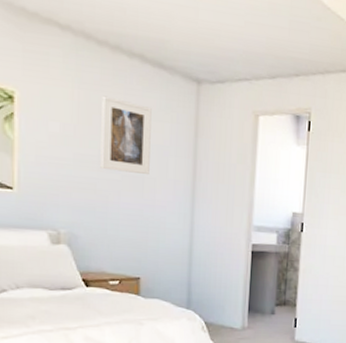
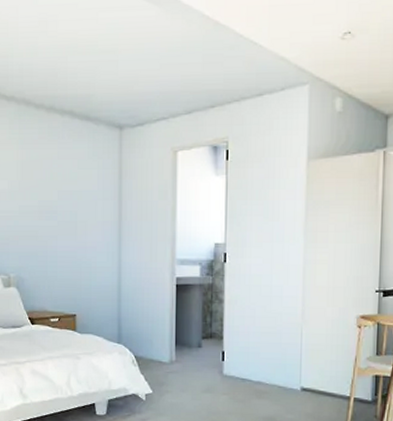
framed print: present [100,95,152,175] -> none [40,152,81,219]

